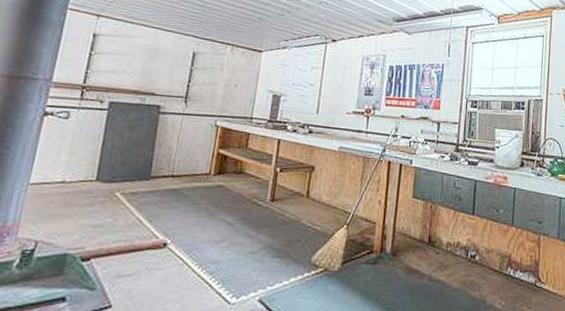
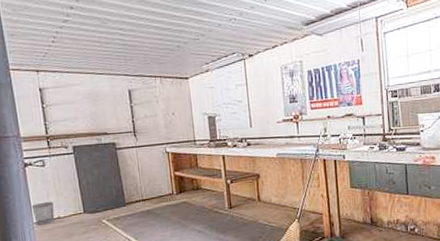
wastebasket: none [32,160,64,188] -> present [31,201,55,226]

